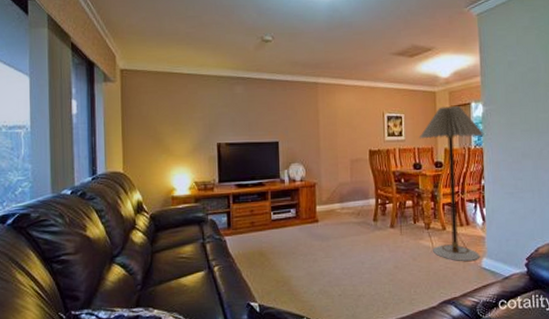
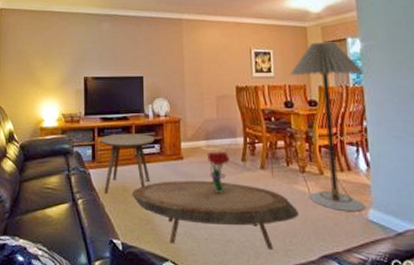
side table: none [235,199,291,260] -> present [100,133,155,194]
coffee table: none [268,241,424,303] -> present [131,181,300,249]
bouquet: none [341,213,362,252] -> present [207,151,230,193]

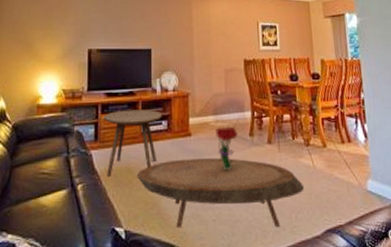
floor lamp: present [289,42,366,211] -> none [294,17,365,183]

